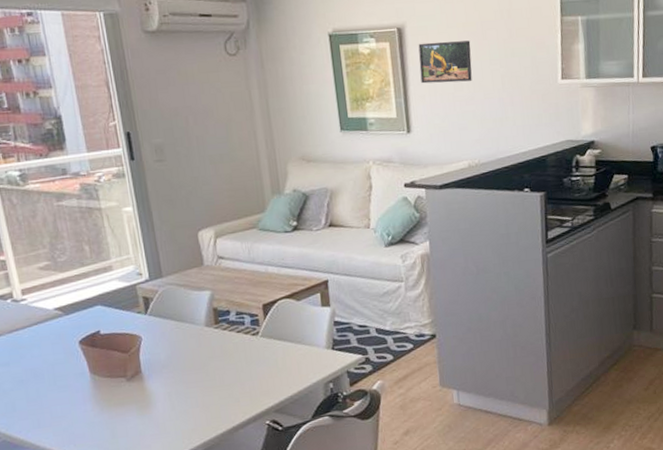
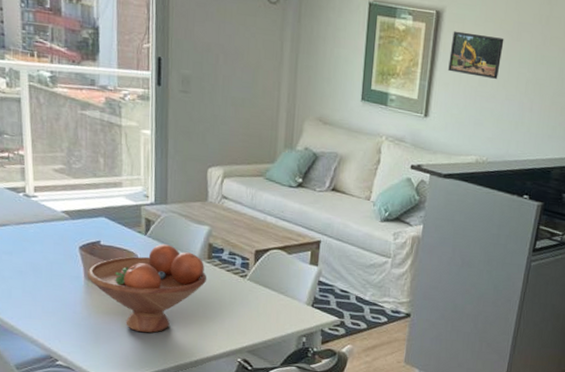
fruit bowl: none [91,318,219,417] -> present [86,244,207,333]

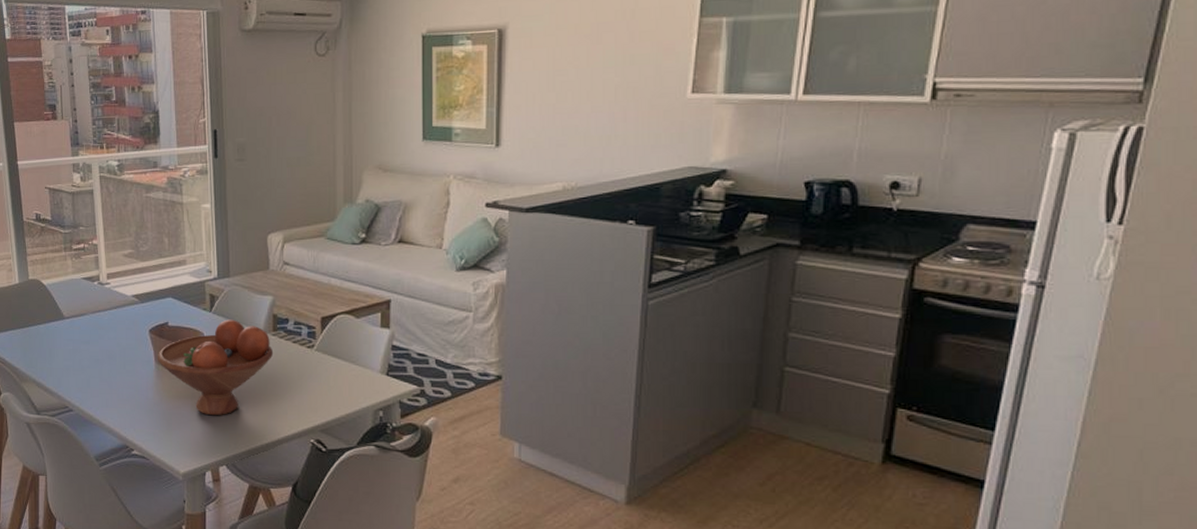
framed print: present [448,31,504,79] -> none [518,44,582,93]

